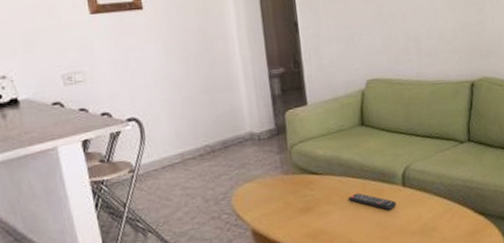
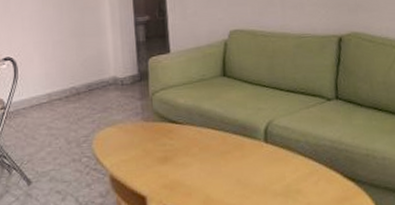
remote control: present [347,193,396,210] -> none [207,146,258,167]

